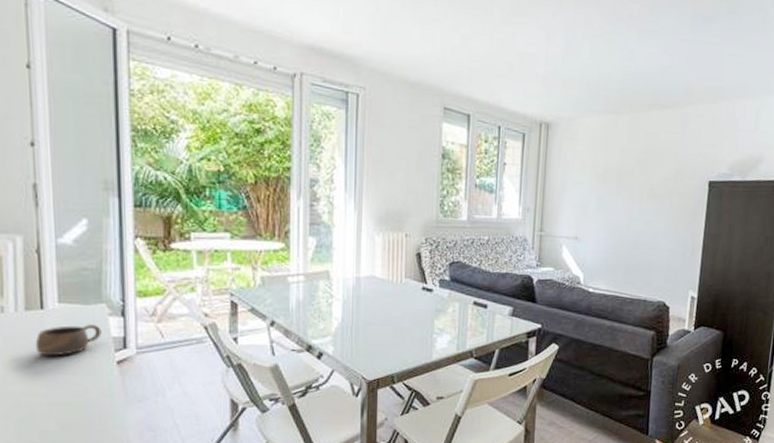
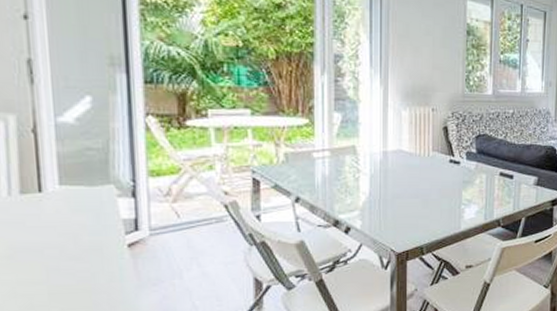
cup: present [35,324,102,357] -> none [32,207,110,242]

